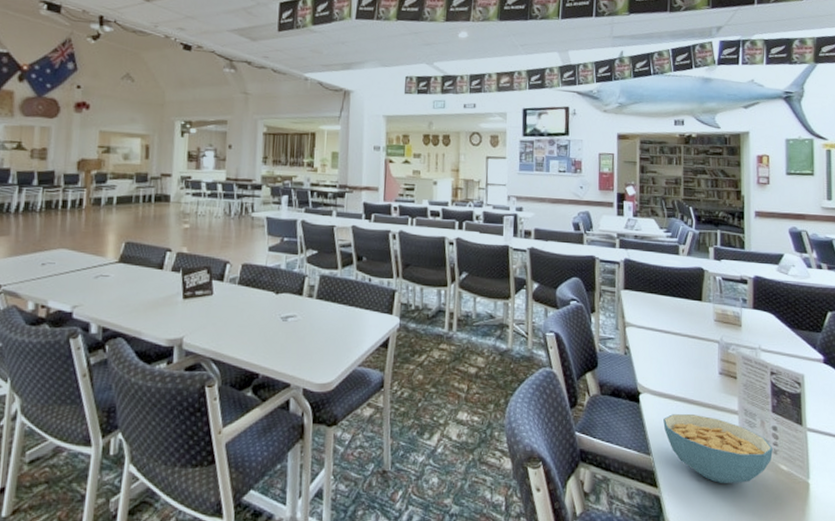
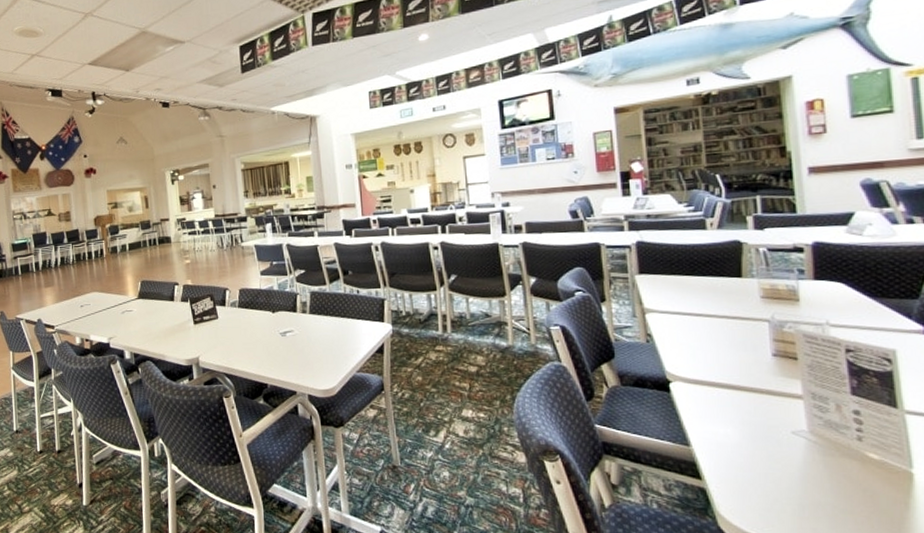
cereal bowl: present [663,414,773,483] -> none [702,401,856,474]

